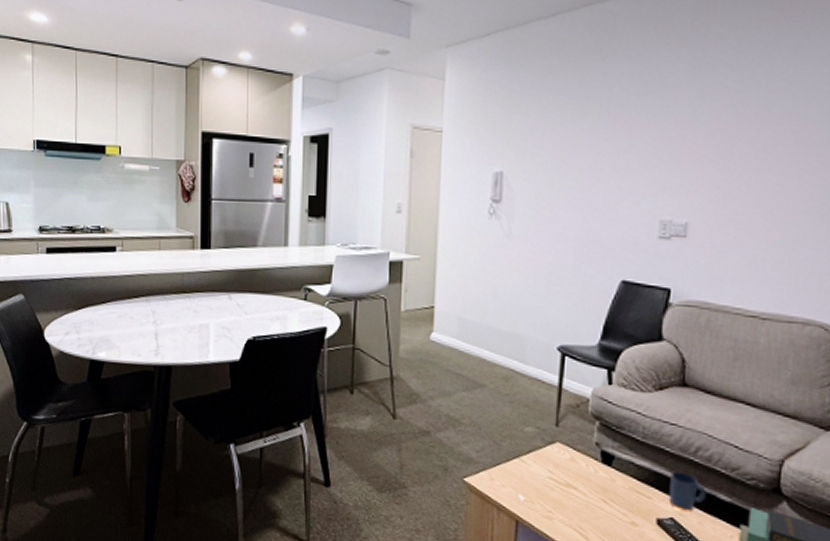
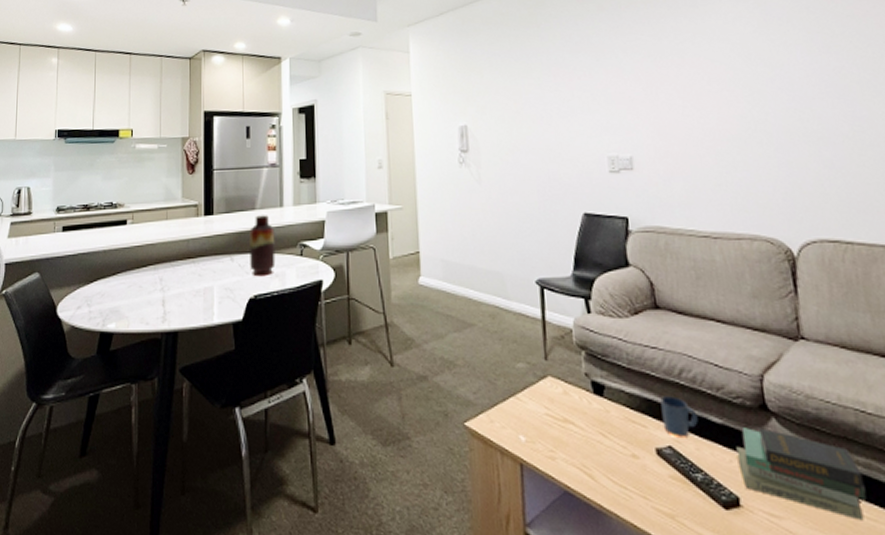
vase: none [249,253,277,318] -> present [249,215,276,277]

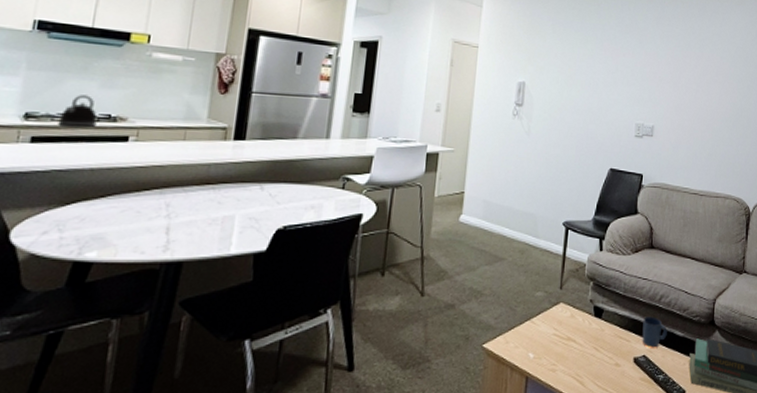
kettle: none [78,187,104,216] -> present [58,95,98,128]
vase: present [249,215,276,277] -> none [282,145,317,208]

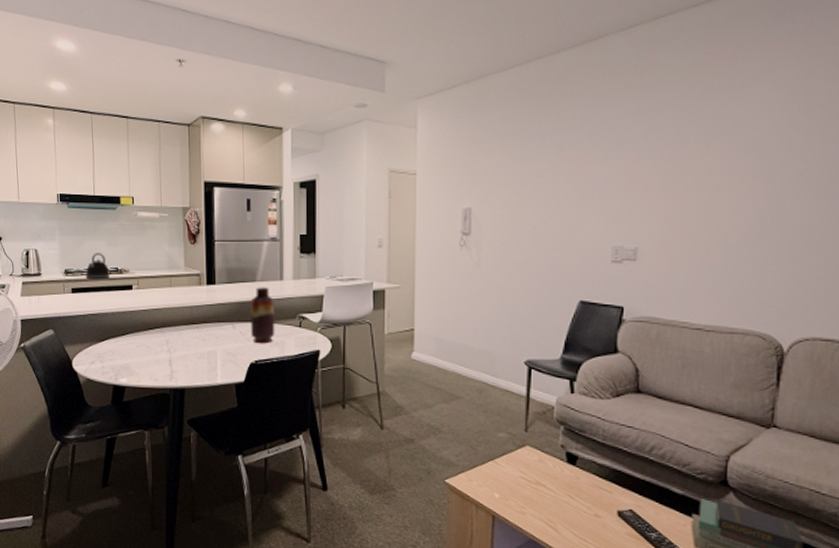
vase: none [282,145,317,208] -> present [250,287,275,344]
mug: present [642,316,667,348] -> none [627,468,661,504]

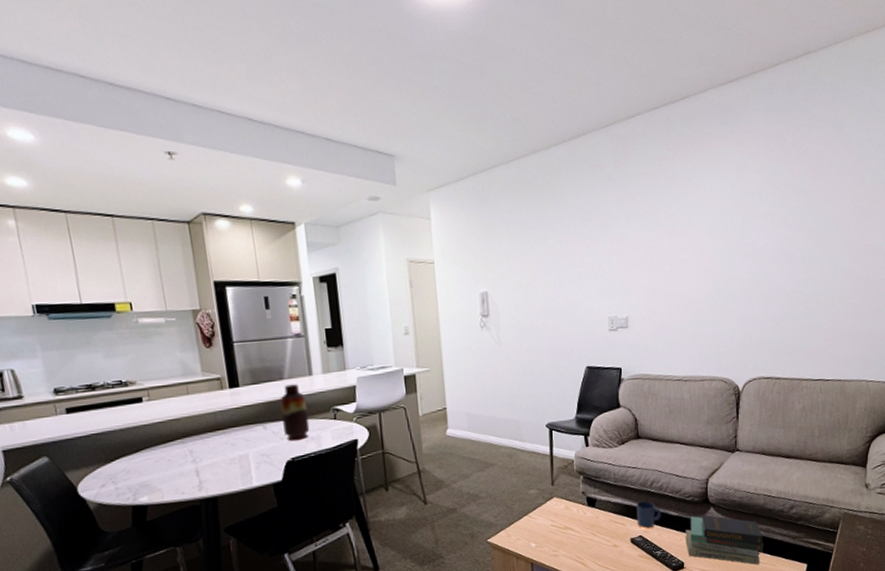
kettle: present [86,253,110,280] -> none [82,366,113,397]
mug: none [627,468,661,504] -> present [636,501,661,529]

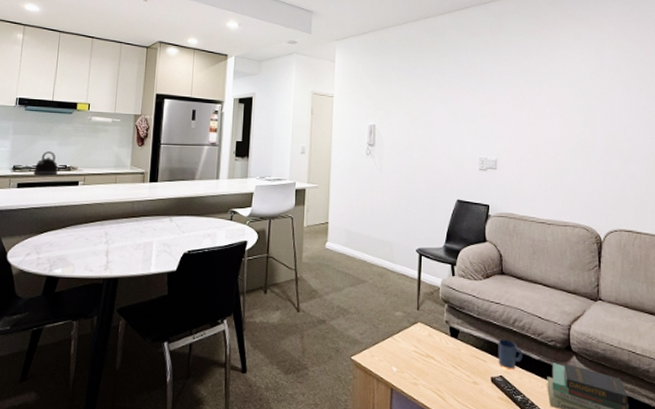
kettle: none [82,366,113,397] -> present [33,151,58,176]
vase: present [279,384,310,441] -> none [186,185,210,236]

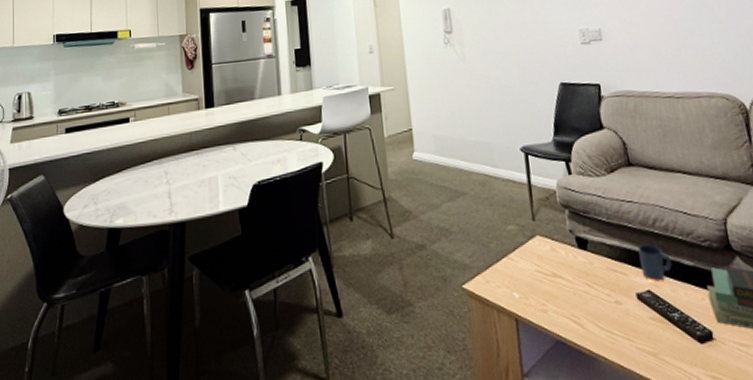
kettle: present [33,151,58,176] -> none [80,88,106,117]

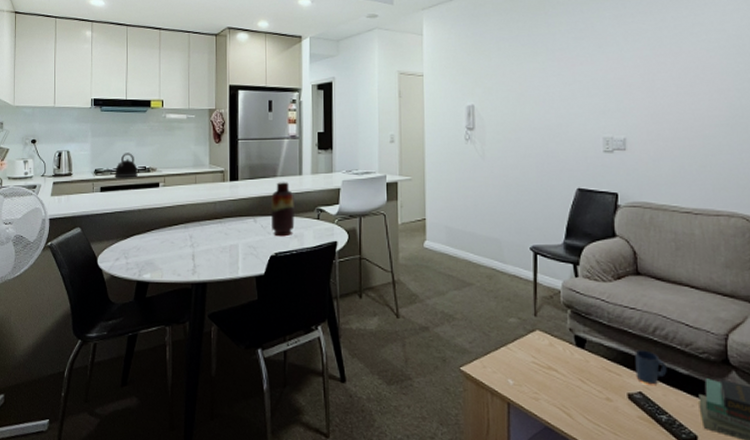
kettle: none [80,88,106,117] -> present [115,153,138,178]
vase: none [250,104,277,163] -> present [271,182,295,237]

